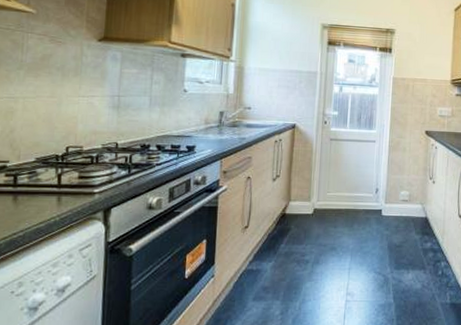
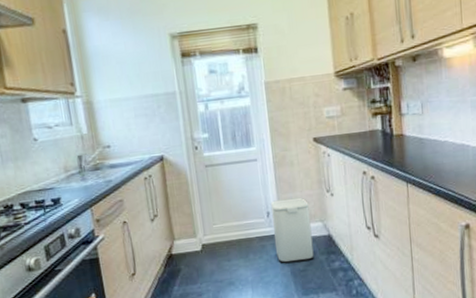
pedal bin: none [377,179,413,238] -> present [270,197,314,264]

